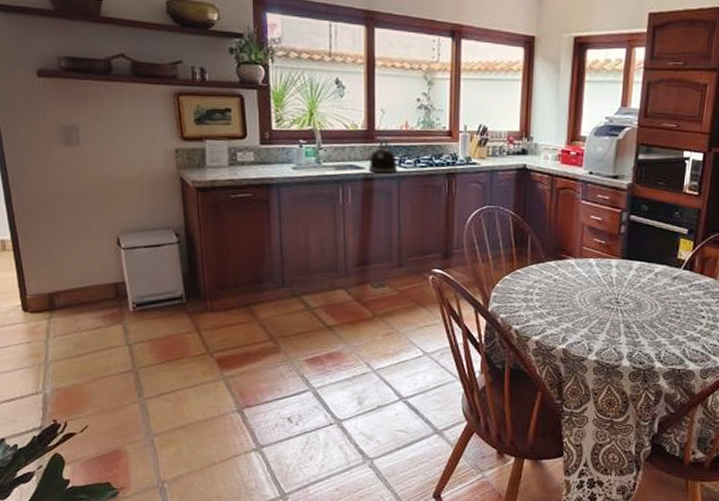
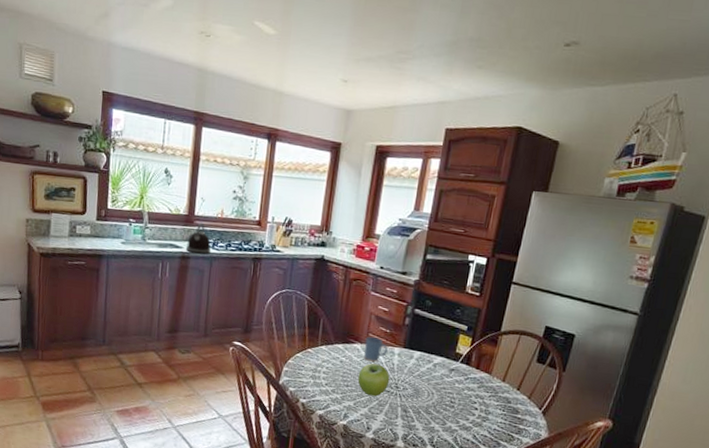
fruit: none [574,278,609,315] -> present [357,363,390,397]
mug: none [578,250,604,277] -> present [363,336,388,362]

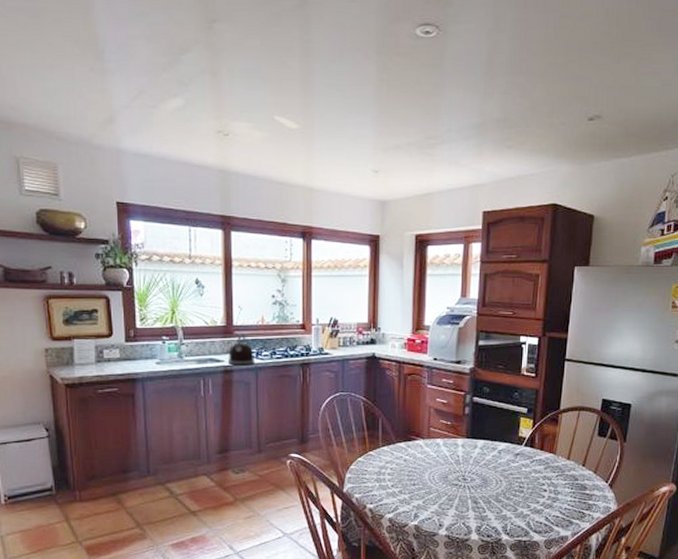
fruit: present [357,363,390,397] -> none [424,457,456,492]
mug: present [363,336,388,362] -> none [427,431,451,456]

